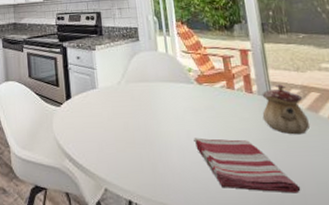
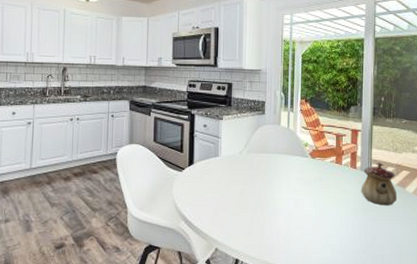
dish towel: present [194,137,301,194] -> none [300,205,381,254]

